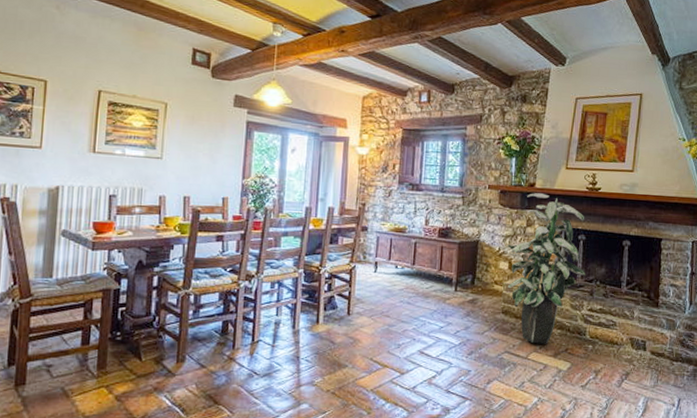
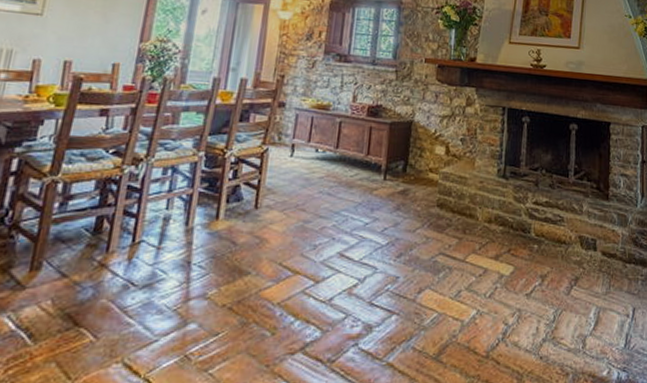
indoor plant: present [507,193,586,344] -> none [444,68,531,244]

